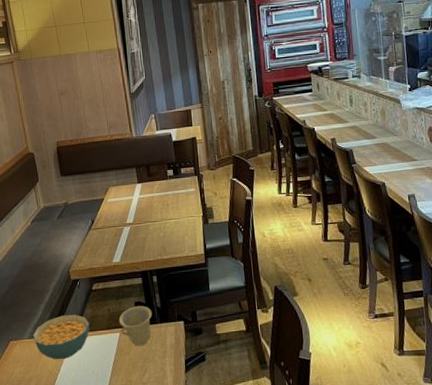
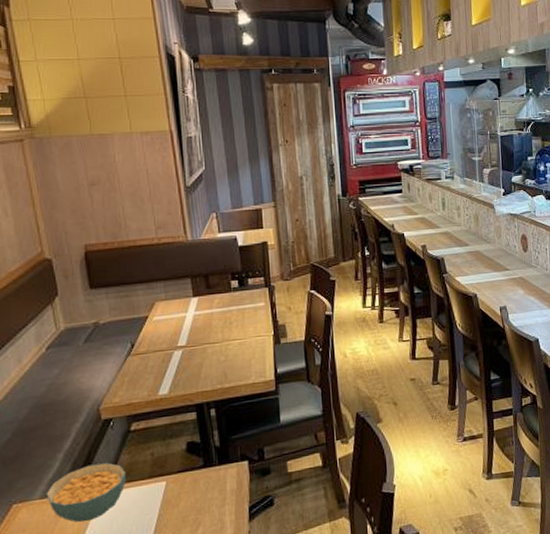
cup: present [118,306,152,347] -> none [165,446,209,496]

